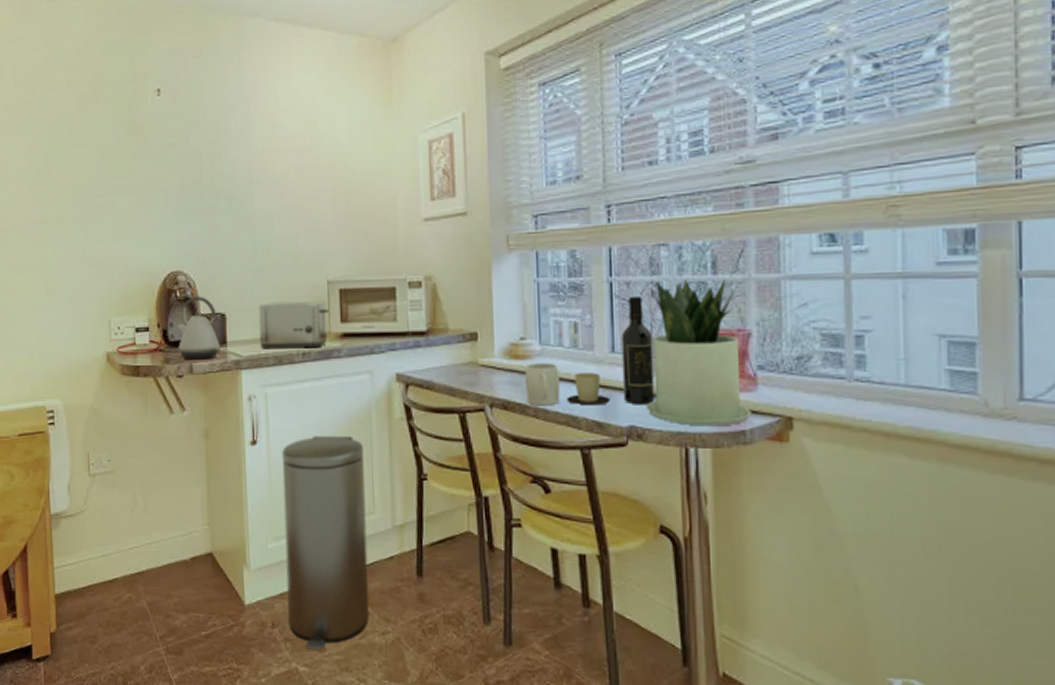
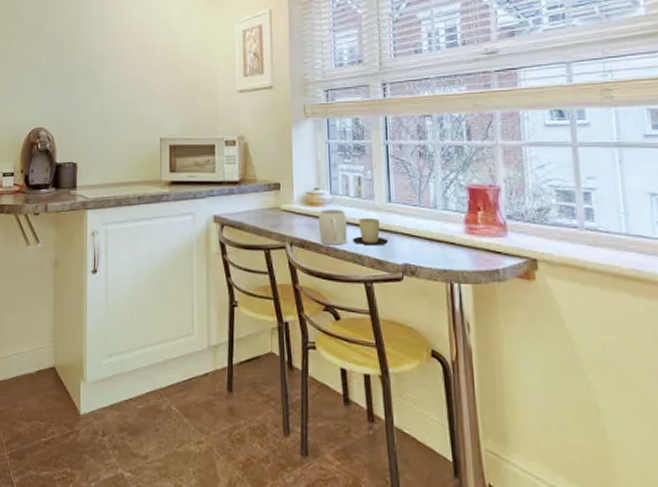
kettle: present [177,296,220,360] -> none [37,148,71,201]
toaster: present [258,300,330,349] -> none [103,154,161,193]
pedal bin: present [281,435,370,651] -> none [117,266,187,458]
wine bottle: present [621,295,655,405] -> none [396,156,425,246]
planter: present [646,279,751,427] -> none [417,144,503,266]

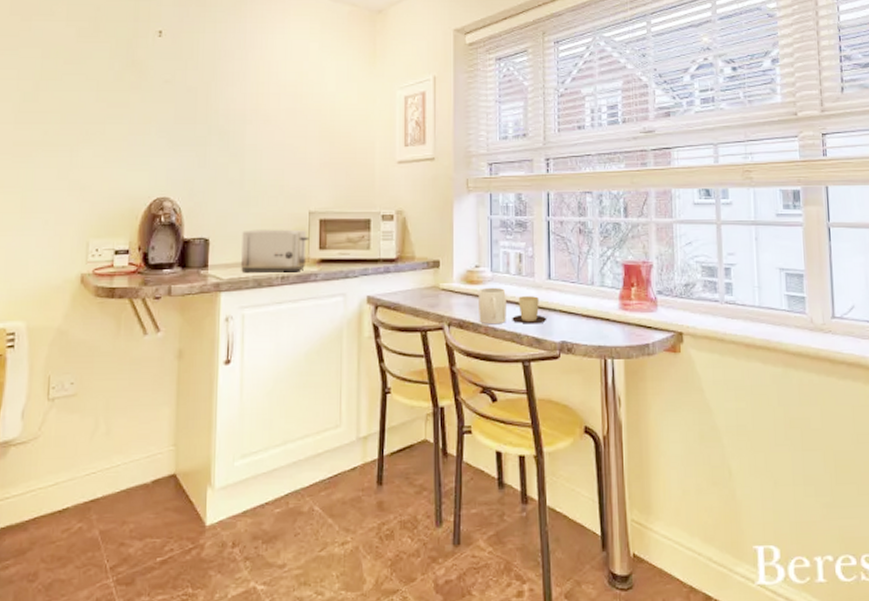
toaster: none [103,154,161,193] -> present [240,229,310,273]

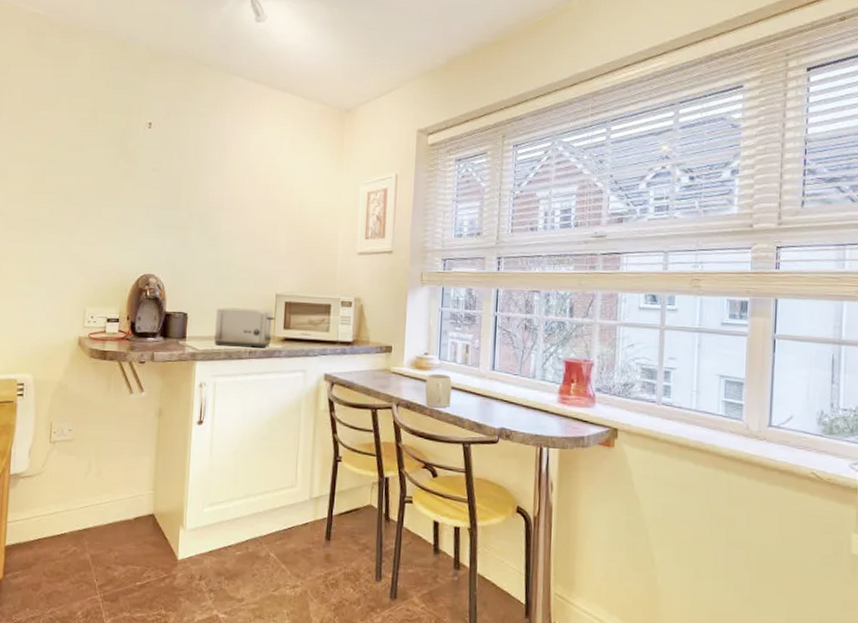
cup: present [512,296,546,324] -> none [456,384,488,410]

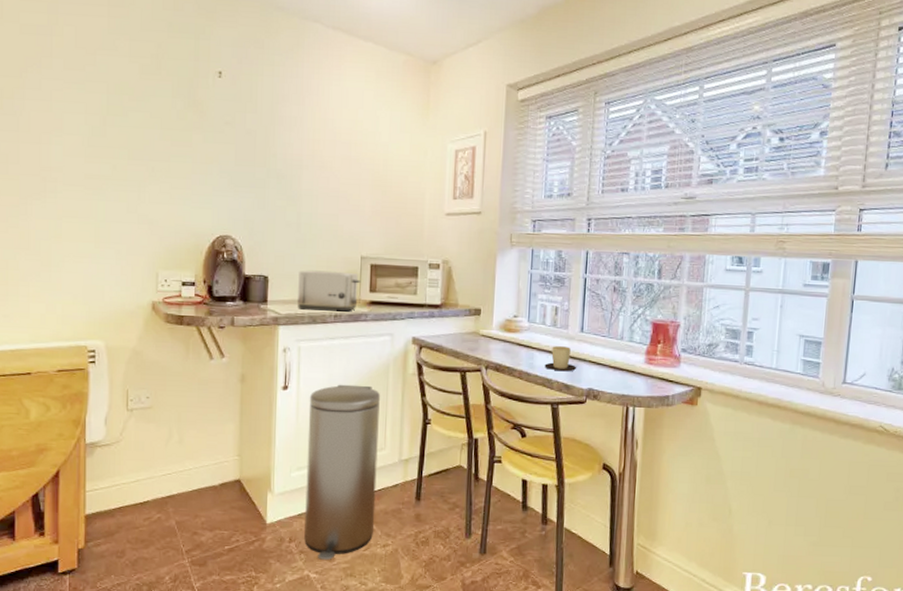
pedal bin: none [214,419,293,601] -> present [304,384,381,561]
mug: present [425,373,452,408] -> none [514,336,541,370]
cup: none [456,384,488,410] -> present [544,346,576,372]

